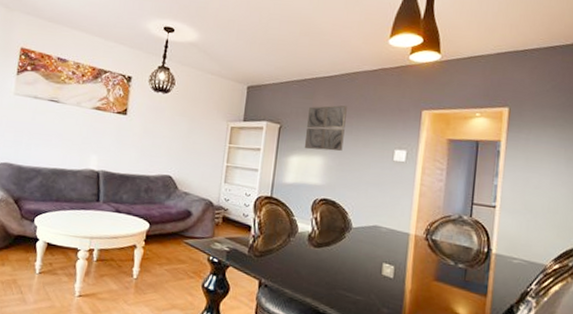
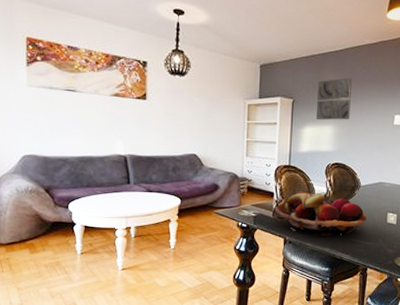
fruit basket: none [251,226,358,285] -> present [275,190,367,237]

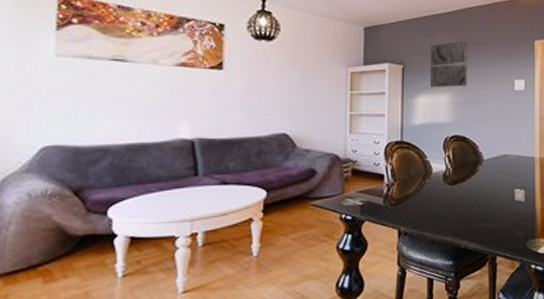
fruit basket: present [275,190,367,237] -> none [386,169,492,223]

